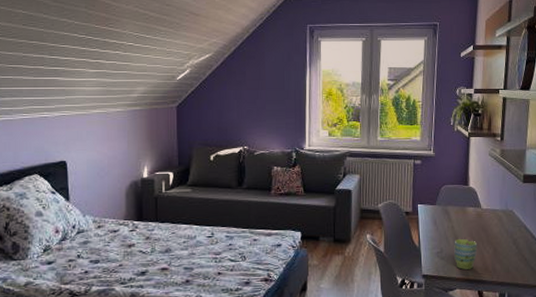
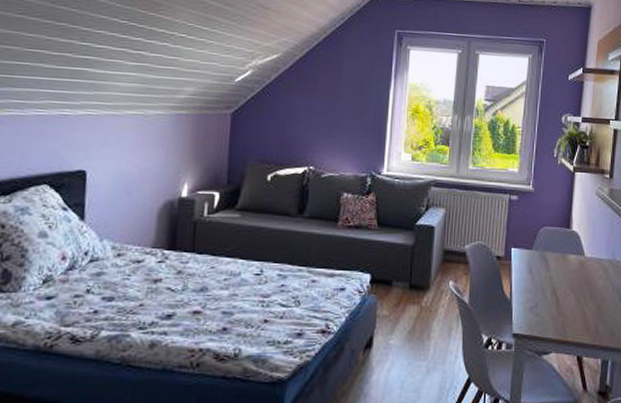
mug: present [454,238,478,270] -> none [551,291,579,329]

